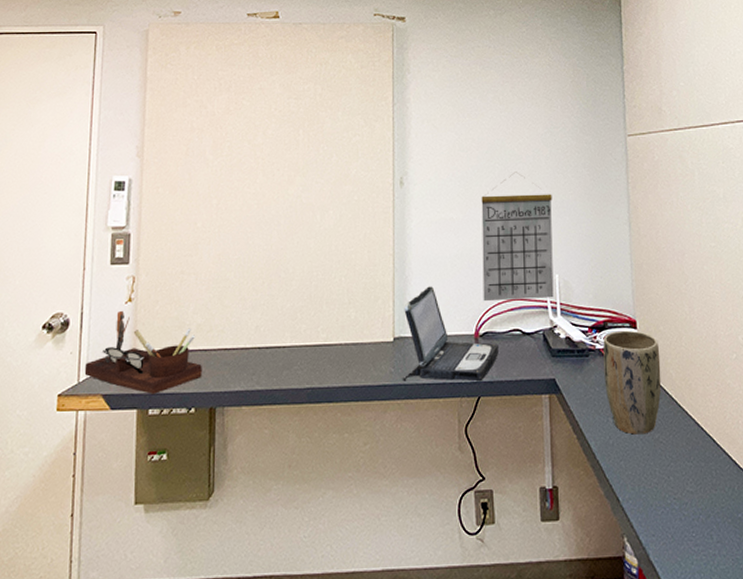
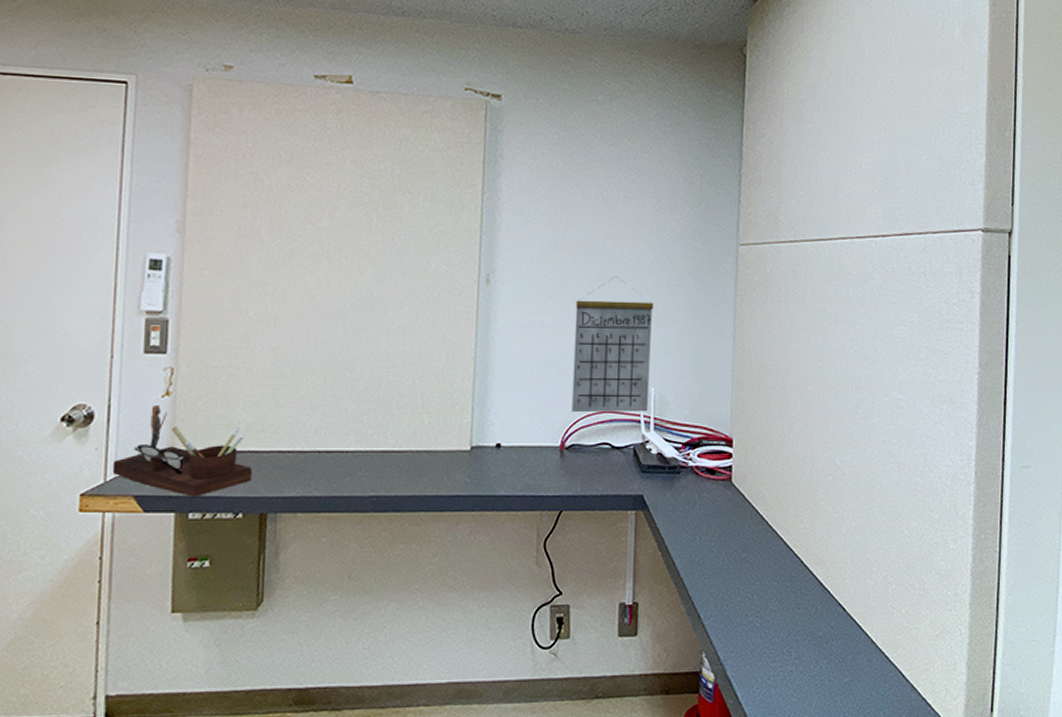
laptop: present [403,286,498,382] -> none [479,394,585,495]
plant pot: present [603,330,661,435] -> none [694,448,755,553]

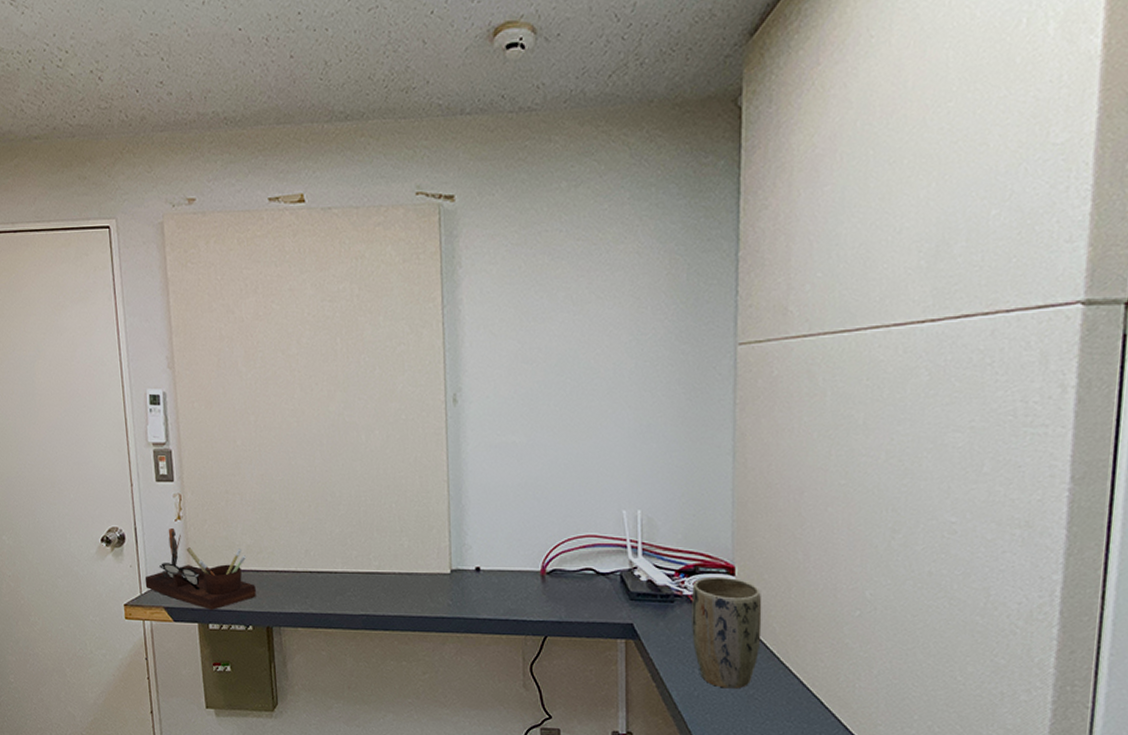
calendar: present [571,276,654,413] -> none [549,388,636,537]
plant pot: none [694,448,755,553] -> present [692,576,762,689]

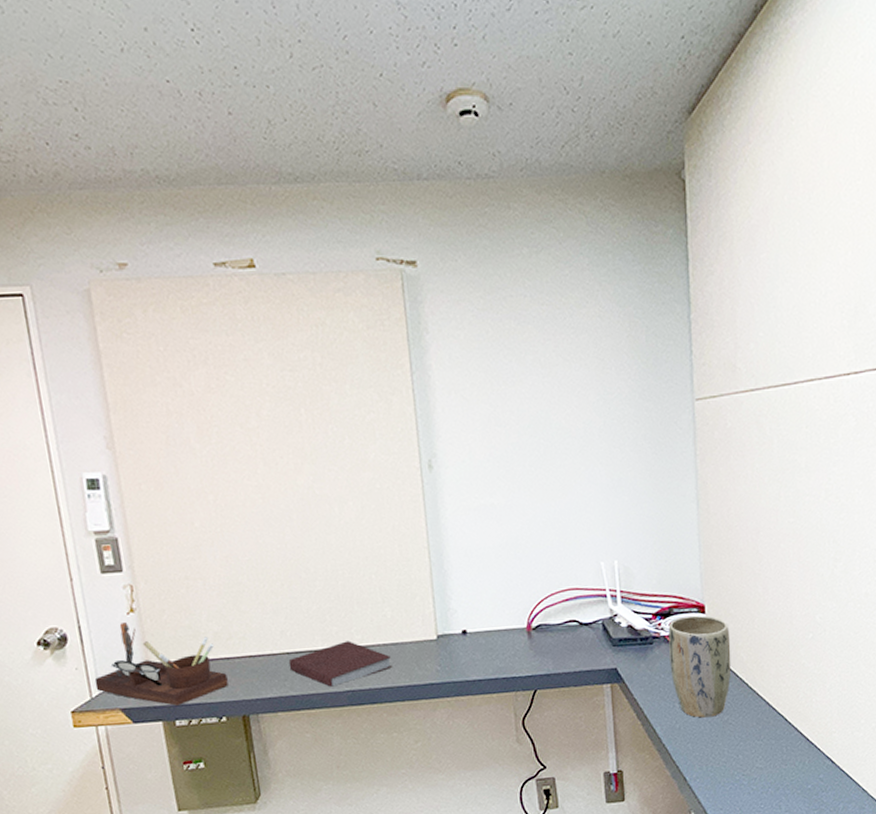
notebook: none [310,566,405,609] -> present [288,641,392,687]

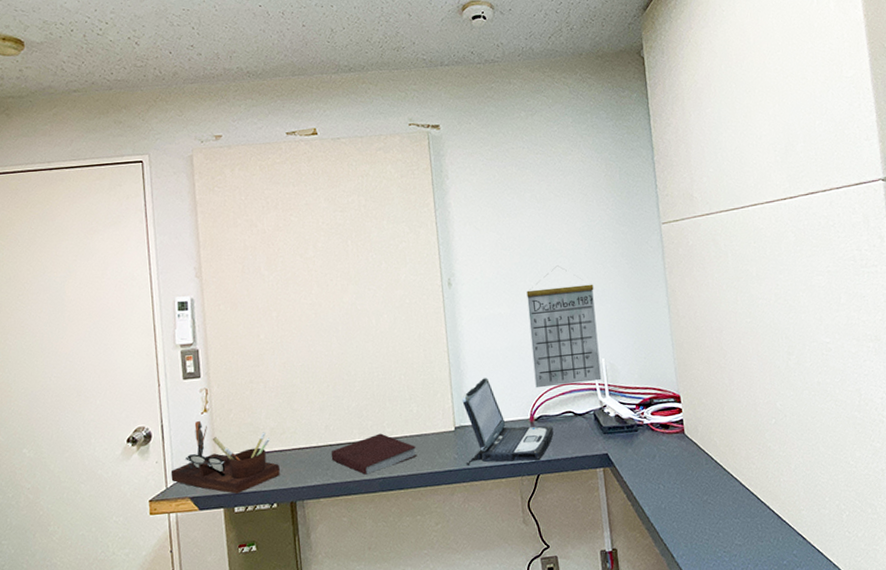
laptop: none [445,580,554,679] -> present [462,378,554,466]
calendar: none [525,447,613,593] -> present [526,265,602,388]
plant pot: present [668,615,731,718] -> none [650,404,707,498]

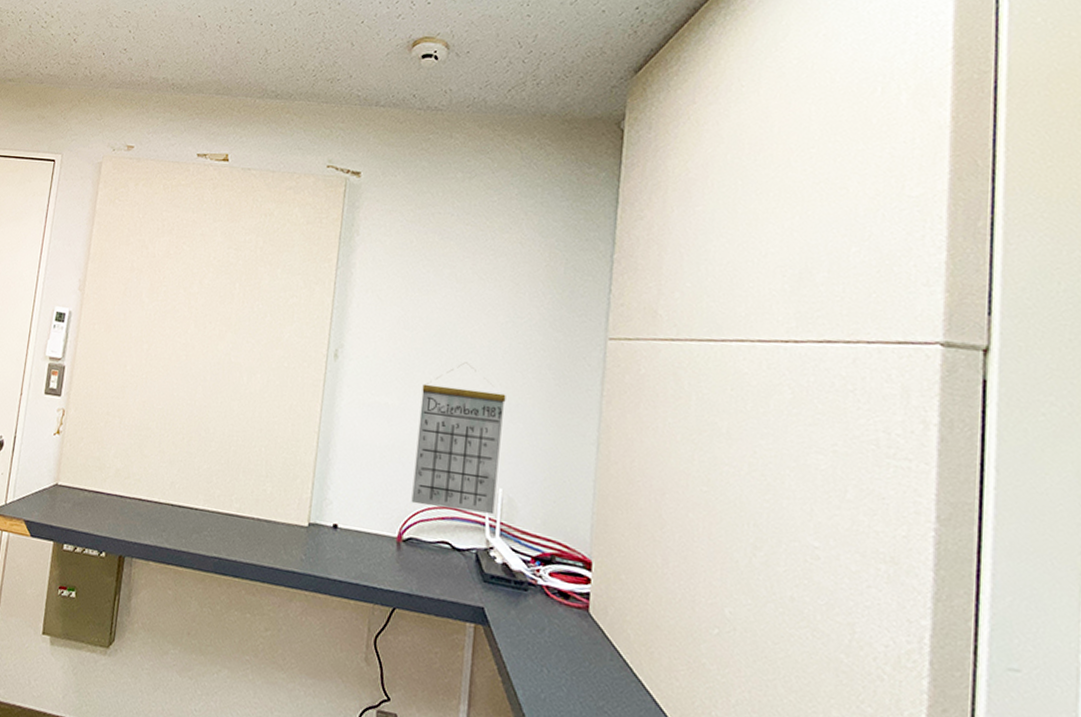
desk organizer: present [170,420,280,494] -> none [11,441,117,530]
notebook: present [331,433,417,475] -> none [170,506,261,549]
laptop: present [462,378,554,466] -> none [313,474,423,592]

